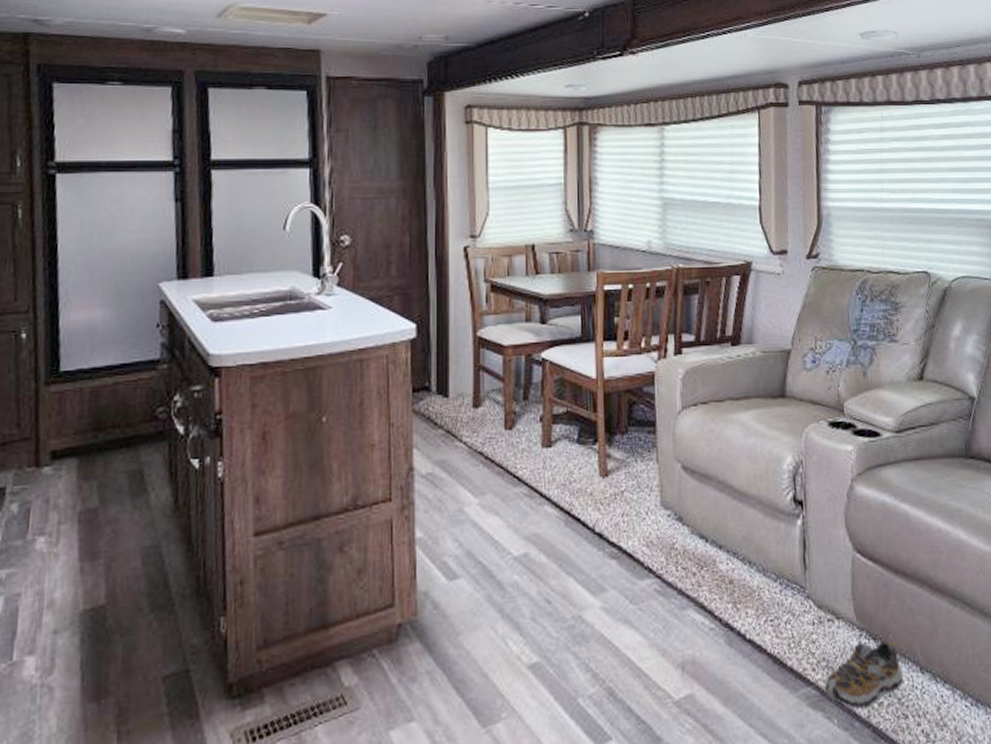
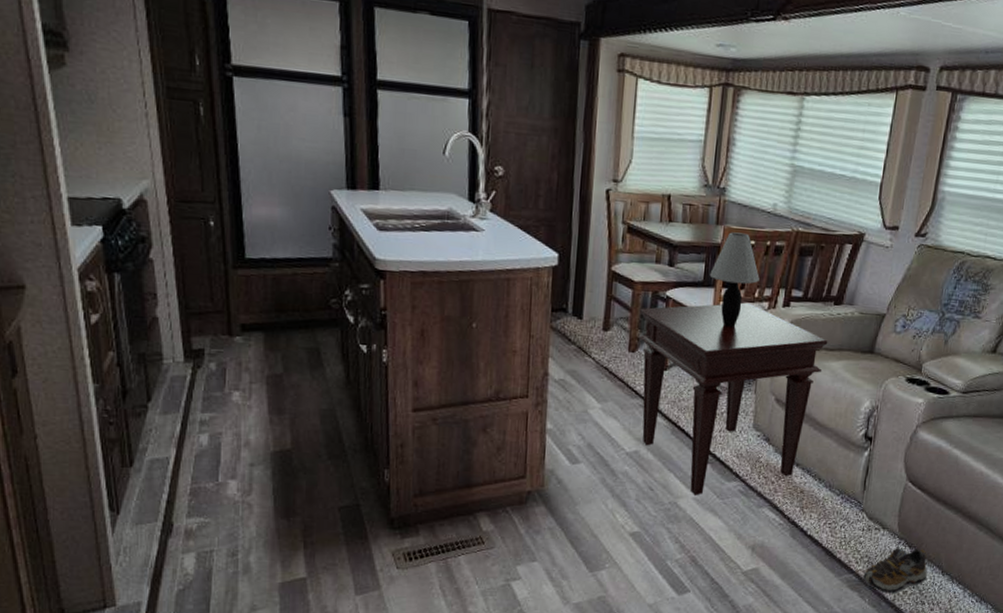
side table: none [512,355,732,603] -> present [639,302,828,495]
table lamp: none [587,277,644,386] -> present [709,232,760,327]

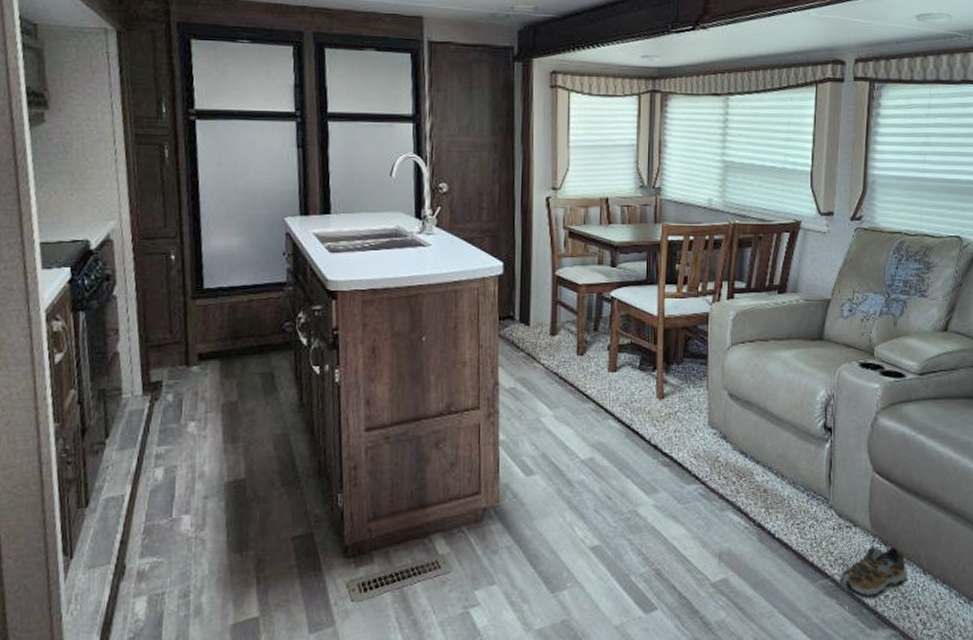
side table: present [639,302,828,495] -> none [585,297,776,502]
table lamp: present [709,232,760,327] -> none [652,229,701,323]

